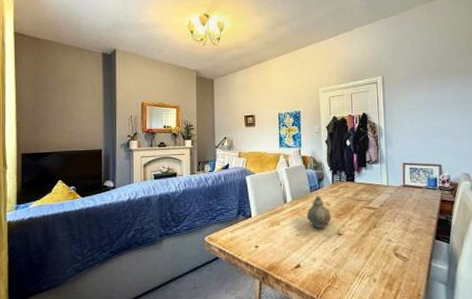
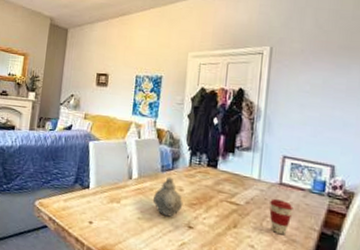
coffee cup: none [397,199,416,227] -> present [269,199,293,235]

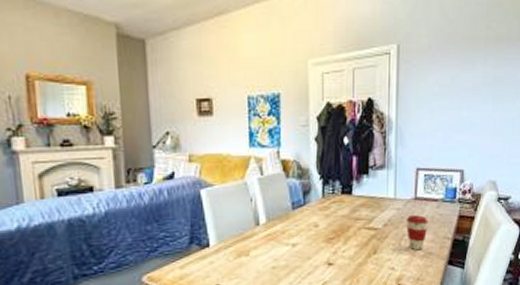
teapot: present [153,177,183,217] -> none [287,214,320,258]

